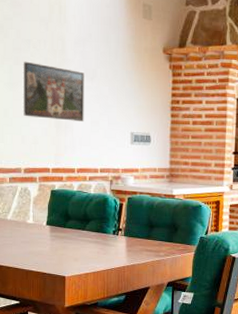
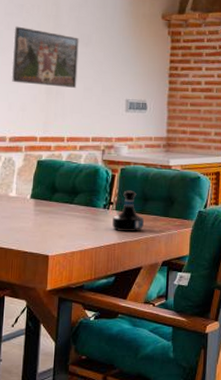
tequila bottle: none [122,218,151,256] -> present [112,190,145,232]

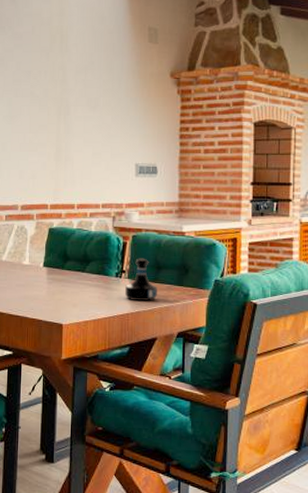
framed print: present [12,26,79,88] -> none [22,93,86,153]

